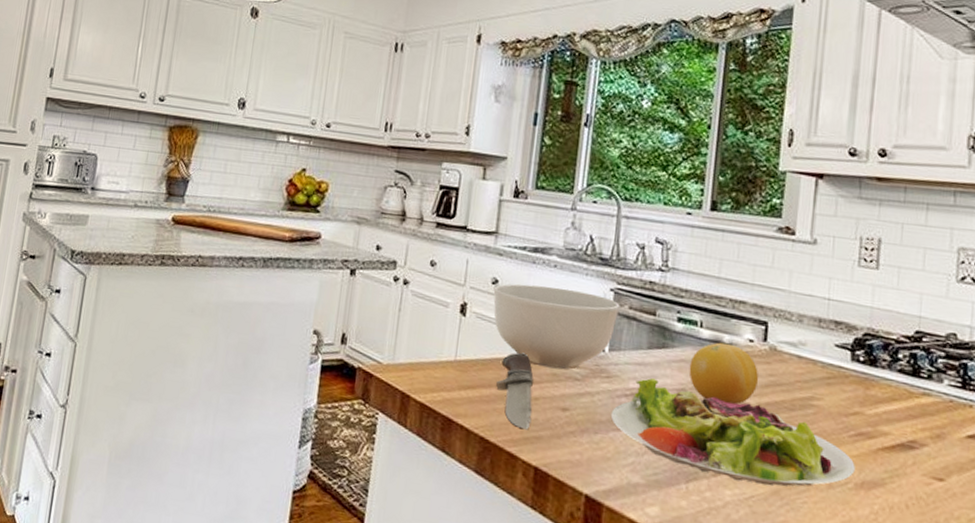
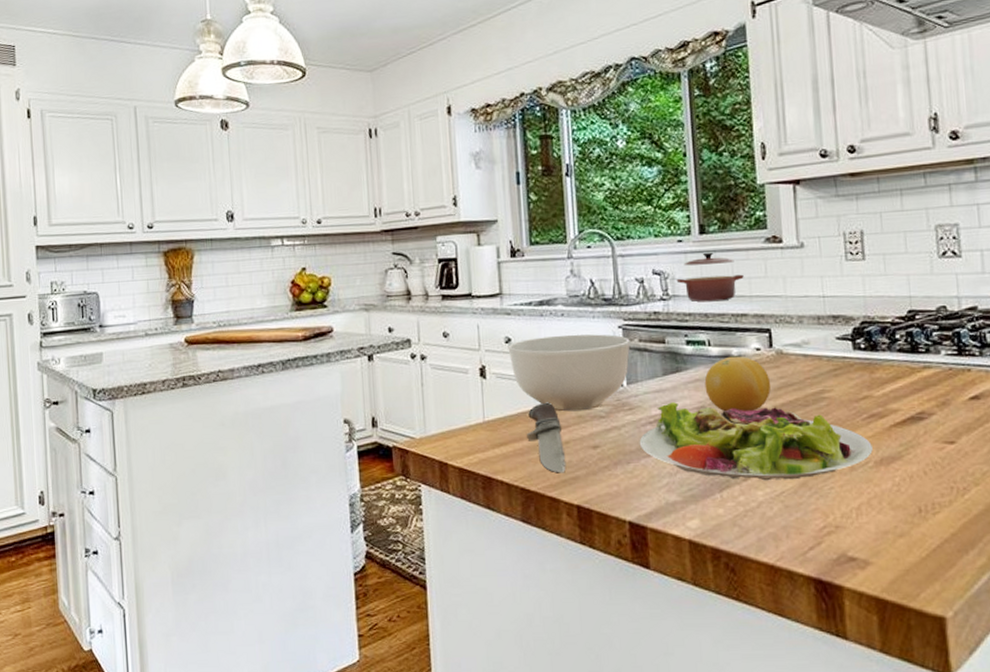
saucepan: none [678,230,749,284] -> present [676,252,744,302]

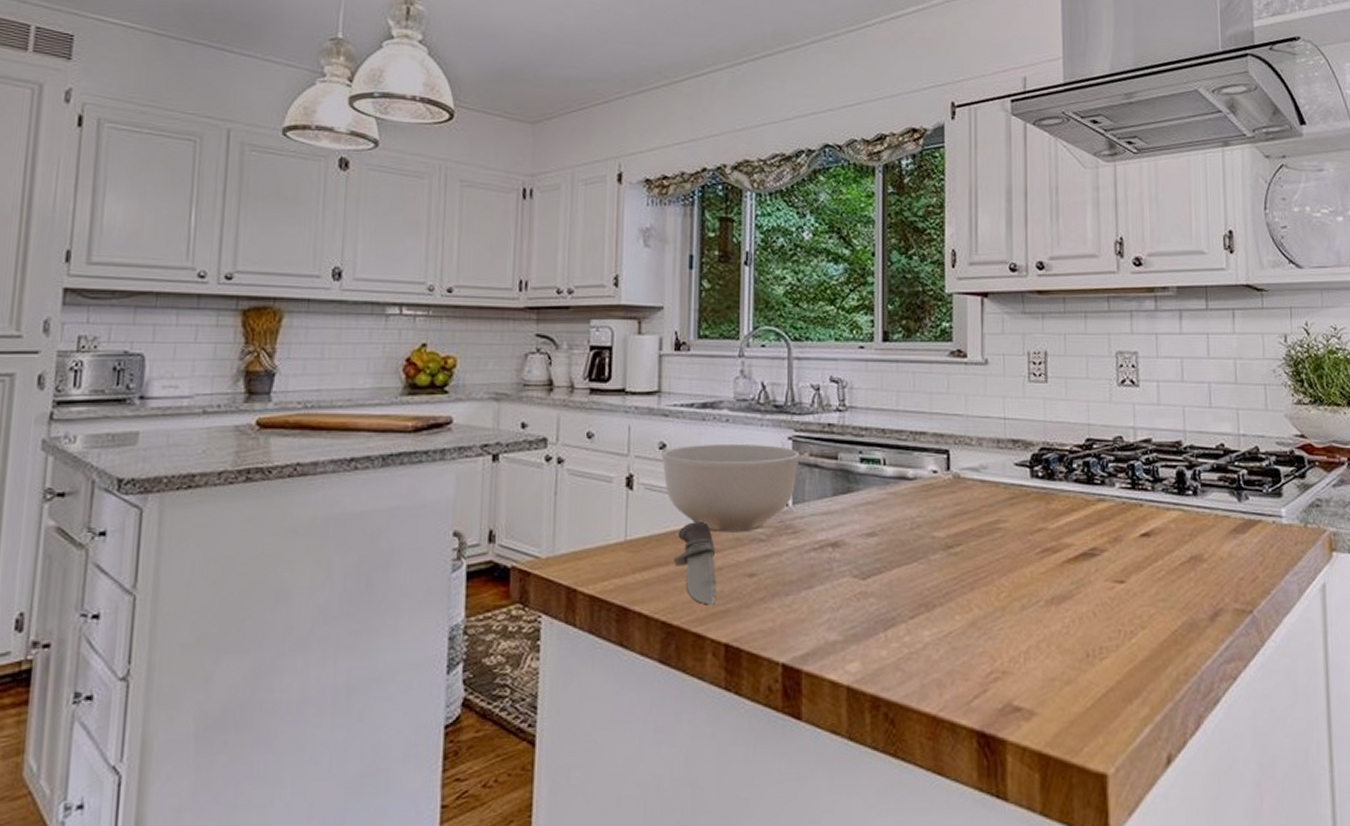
salad plate: present [639,402,873,481] -> none [800,527,1044,619]
saucepan: present [676,252,744,302] -> none [855,362,925,416]
fruit: present [704,356,771,412] -> none [876,478,945,540]

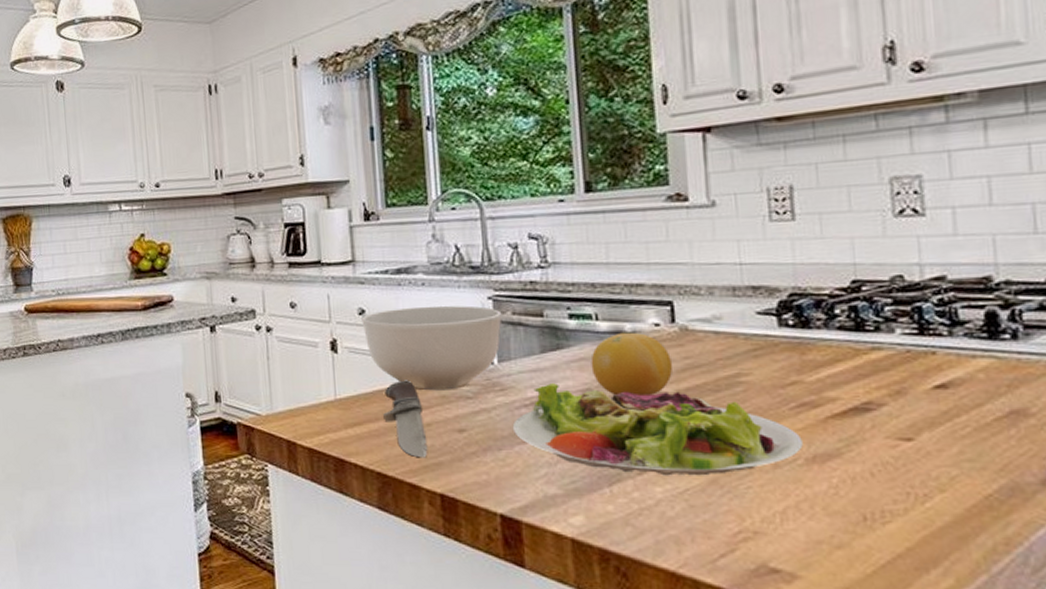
salad plate: none [800,527,1044,619] -> present [512,383,803,476]
fruit: none [876,478,945,540] -> present [590,332,672,396]

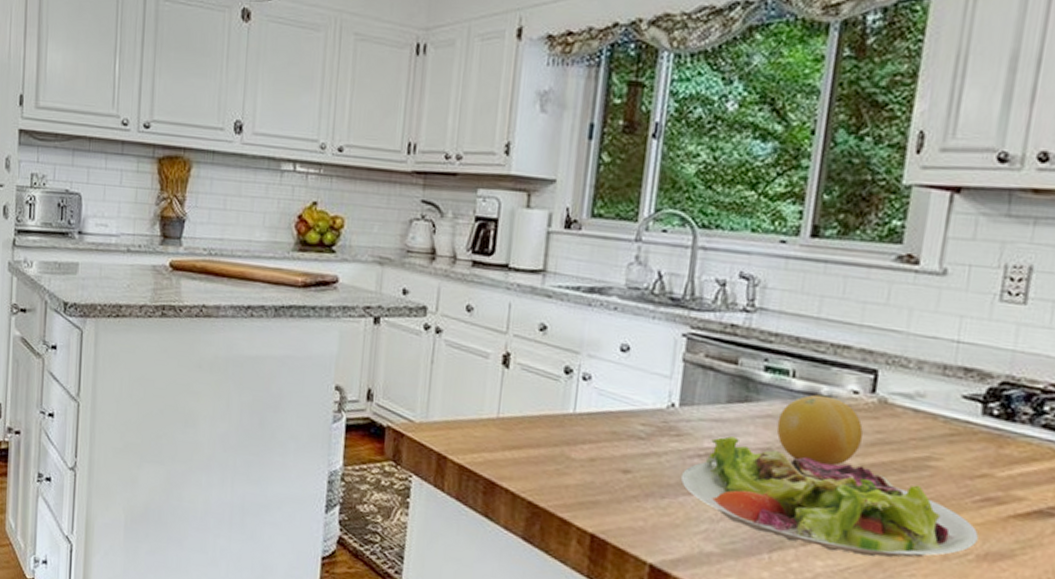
bowl: present [361,305,502,391] -> none [541,330,694,427]
knife: present [383,380,428,458] -> none [545,408,589,494]

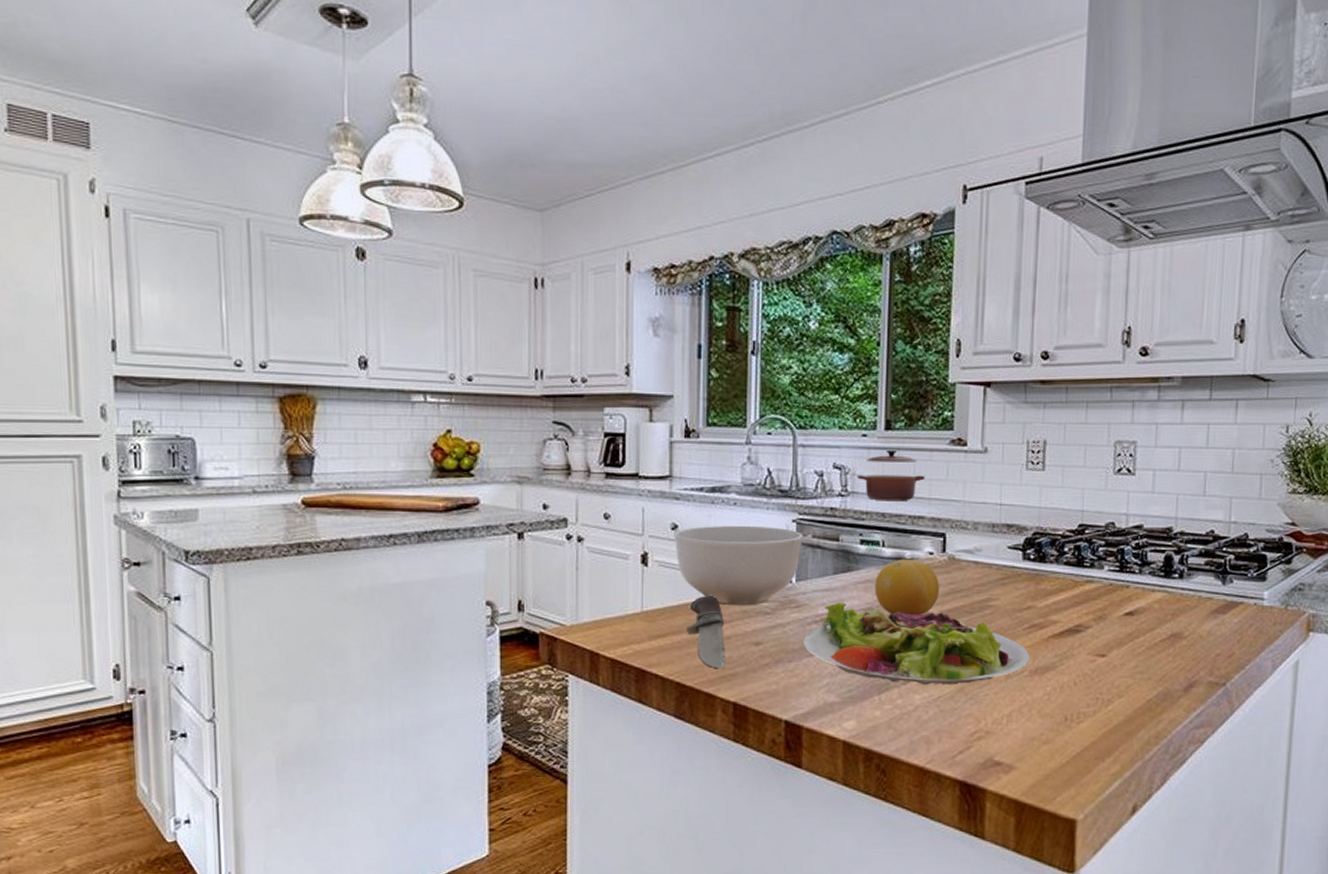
bowl: none [541,330,694,427] -> present [674,525,804,606]
knife: none [545,408,589,494] -> present [687,595,726,669]
saucepan: none [768,261,858,326] -> present [857,449,925,502]

